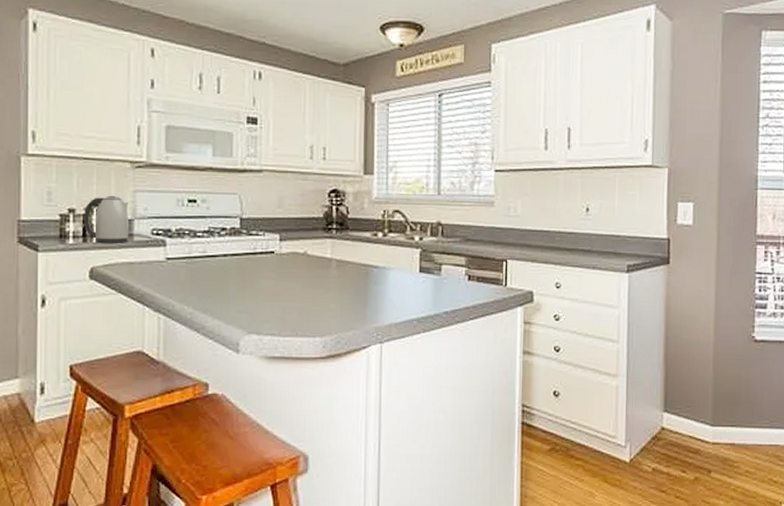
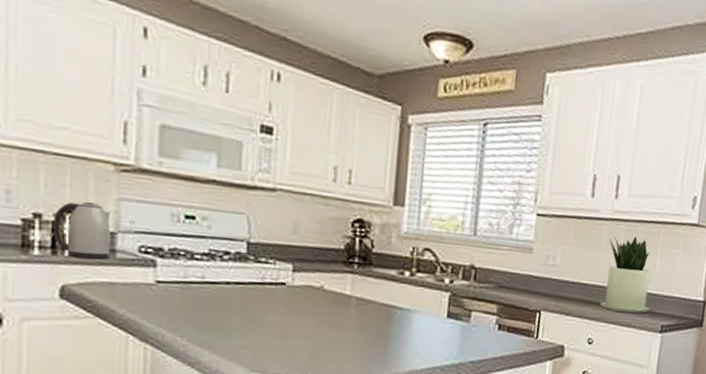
planter: none [563,182,614,256] -> present [600,236,651,314]

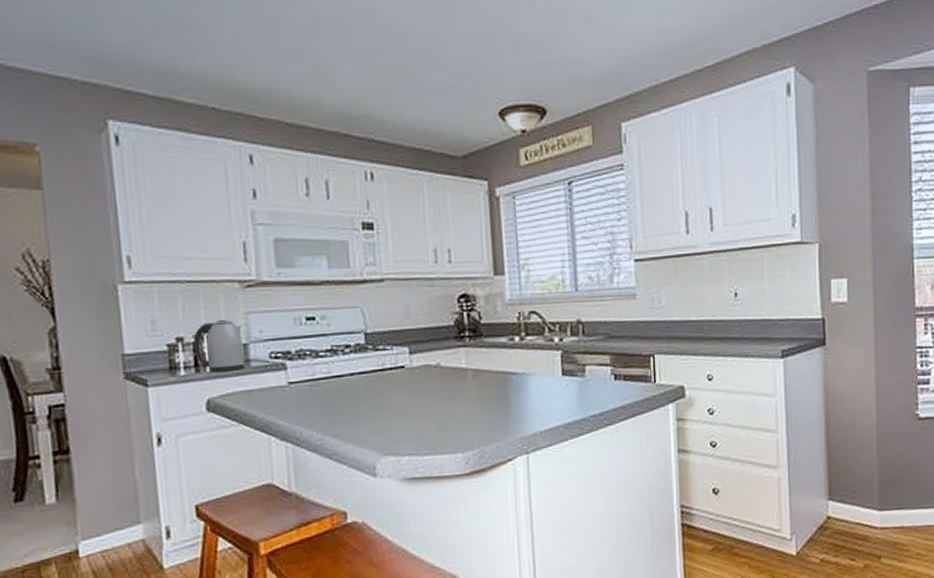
planter: present [600,236,651,314] -> none [712,265,767,344]

